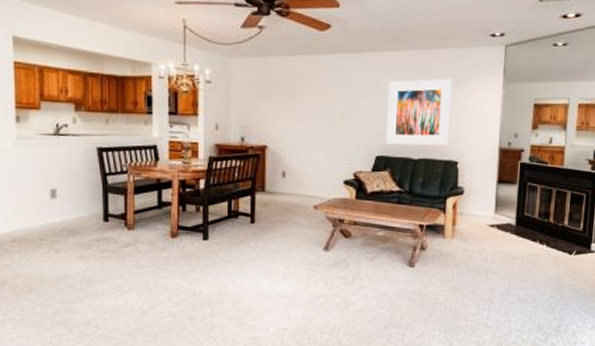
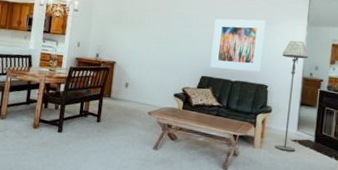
floor lamp: none [469,102,506,239] -> present [275,40,309,152]

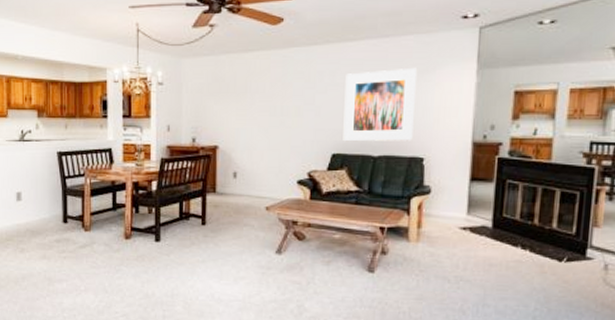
floor lamp: present [275,40,309,152] -> none [437,91,480,243]

